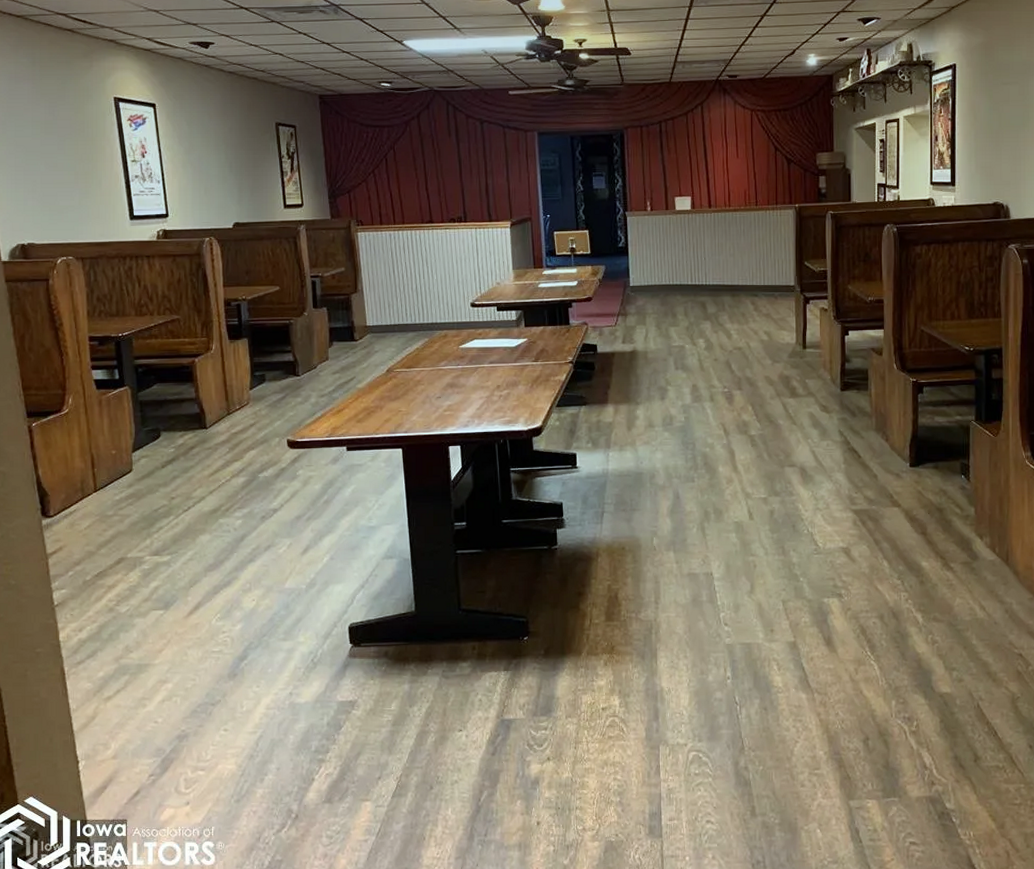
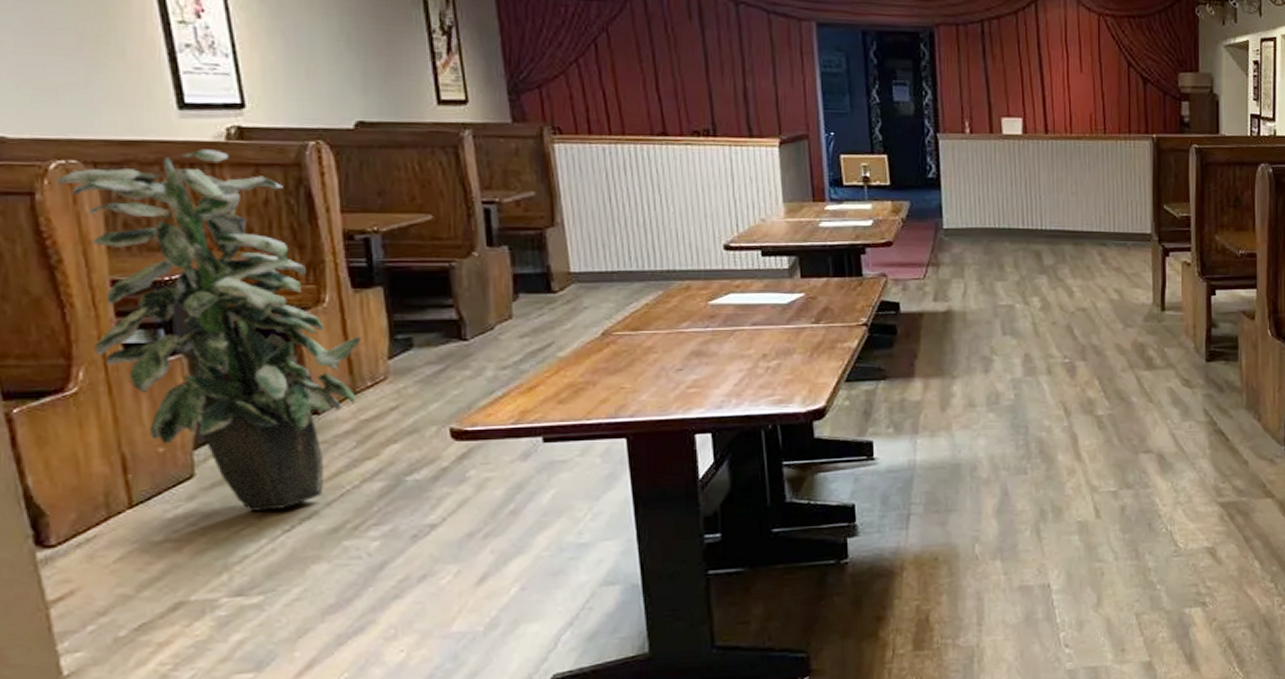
indoor plant: none [61,246,233,496] -> present [56,149,361,511]

